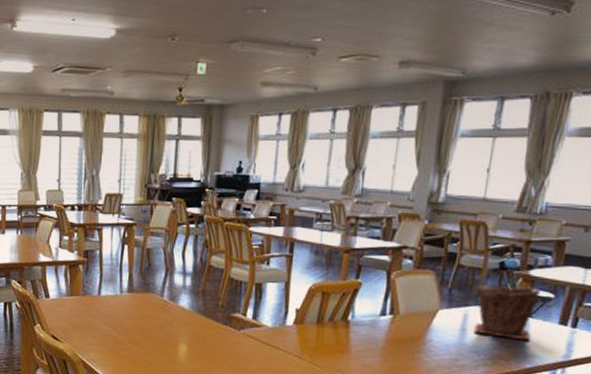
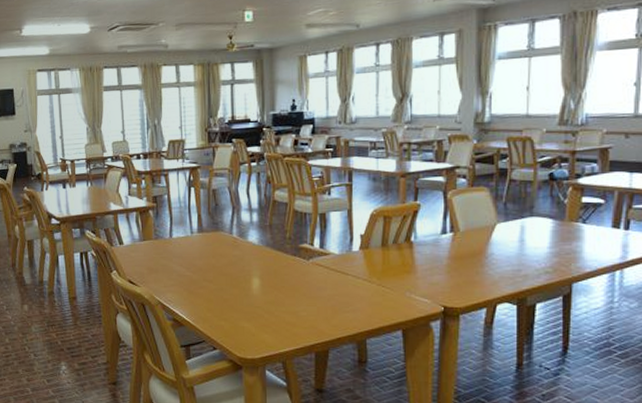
plant pot: present [474,284,540,340] -> none [529,194,590,245]

